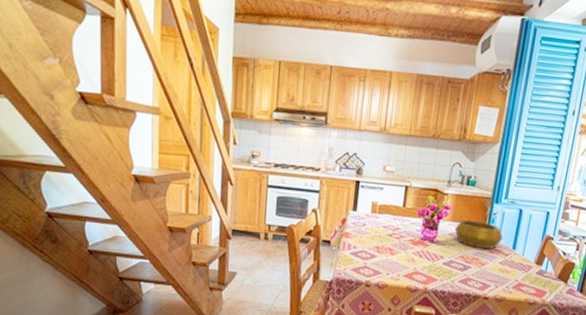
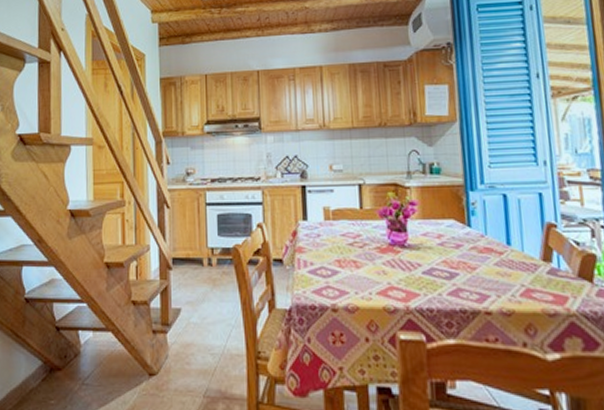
decorative bowl: present [454,219,504,249] -> none [427,214,492,248]

